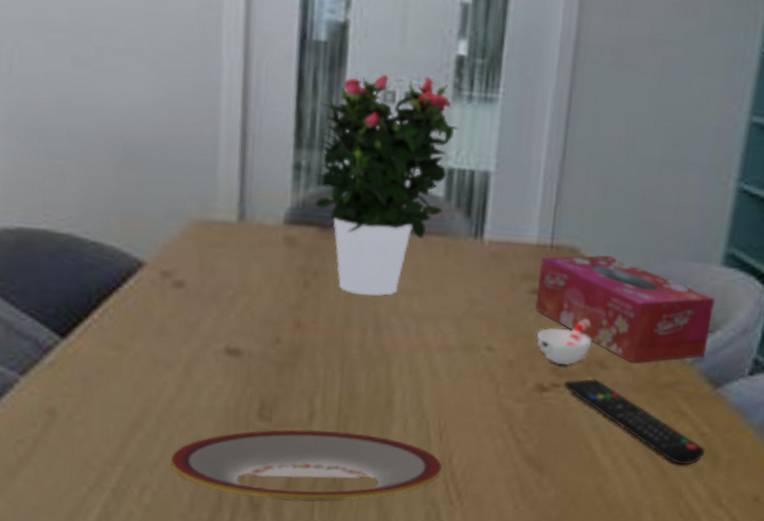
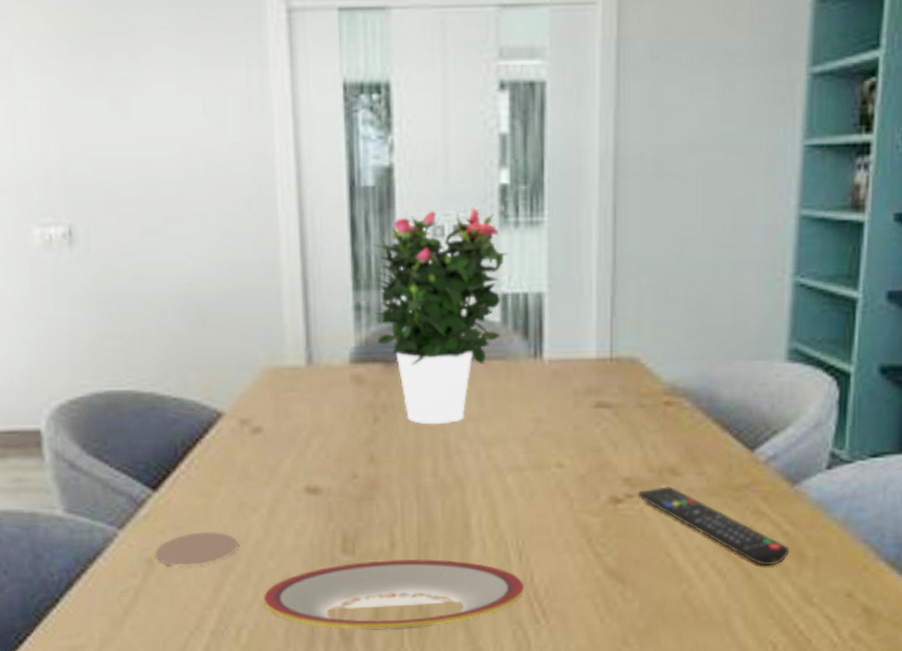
coaster: none [58,384,150,421] -> present [155,531,239,568]
tissue box: present [535,255,715,364] -> none [601,362,783,467]
cup: present [537,319,592,366] -> none [606,428,662,476]

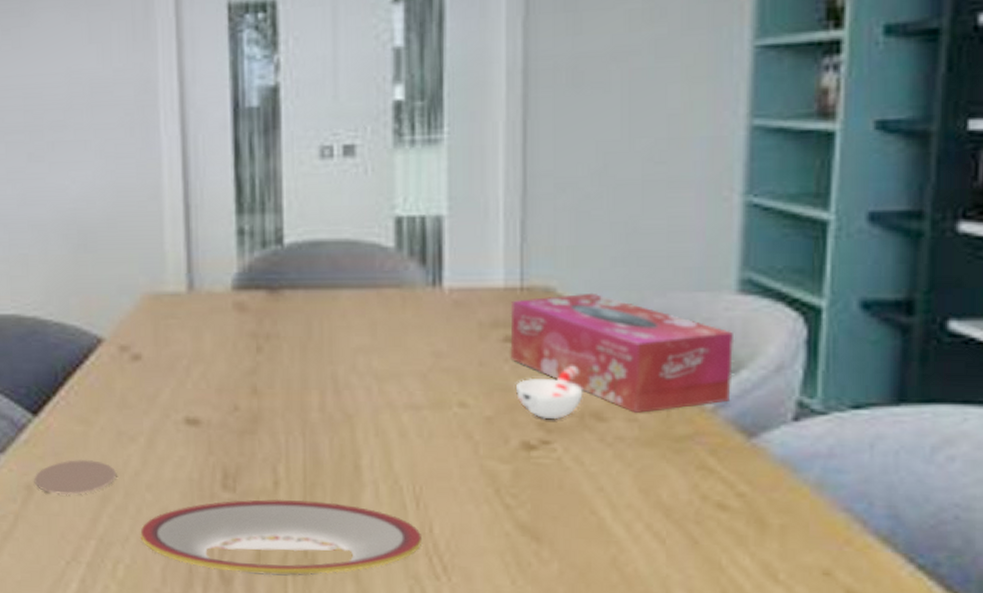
potted flower: present [373,208,509,425] -> none [258,127,404,357]
tissue box: none [601,362,783,467] -> present [510,292,735,413]
cup: none [606,428,662,476] -> present [516,367,583,420]
remote control: present [637,486,790,566] -> none [554,433,747,533]

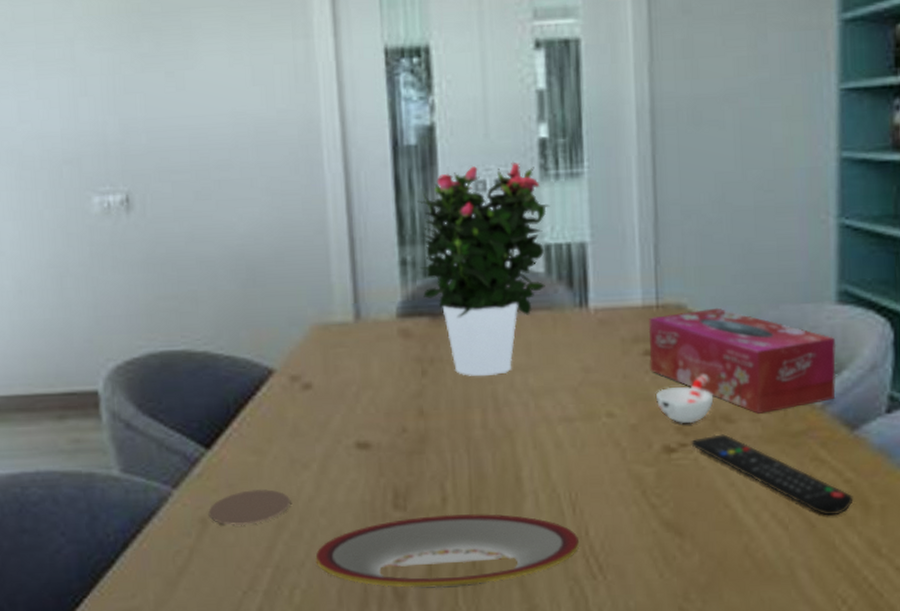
potted flower: none [258,127,404,357] -> present [417,162,550,377]
remote control: none [554,433,747,533] -> present [691,434,853,516]

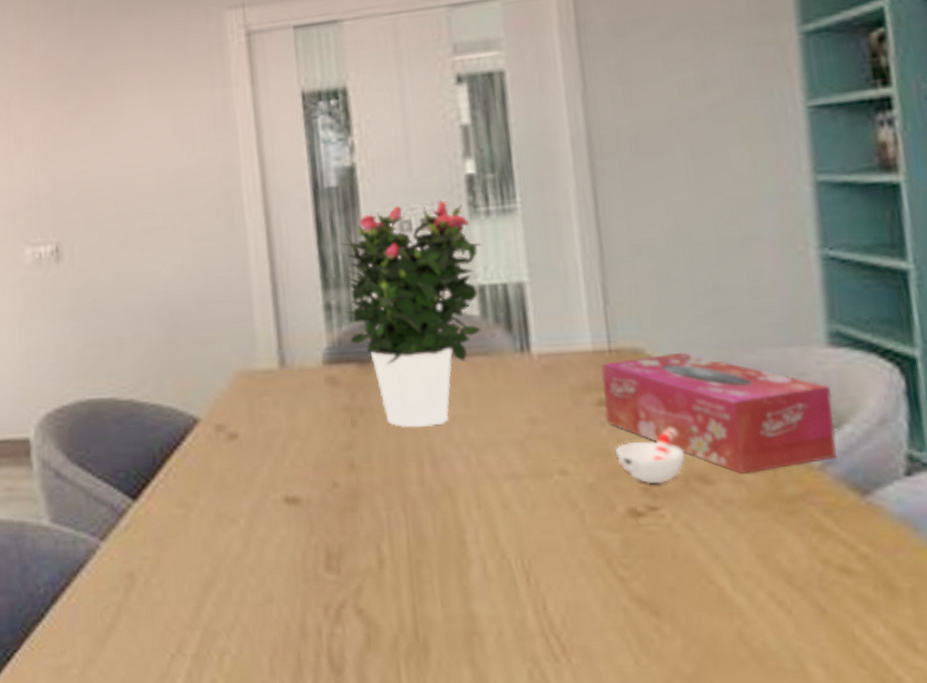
coaster: present [208,488,291,526] -> none [135,543,219,583]
plate: present [315,513,580,589] -> none [245,579,537,663]
remote control: present [691,434,853,516] -> none [661,497,873,599]

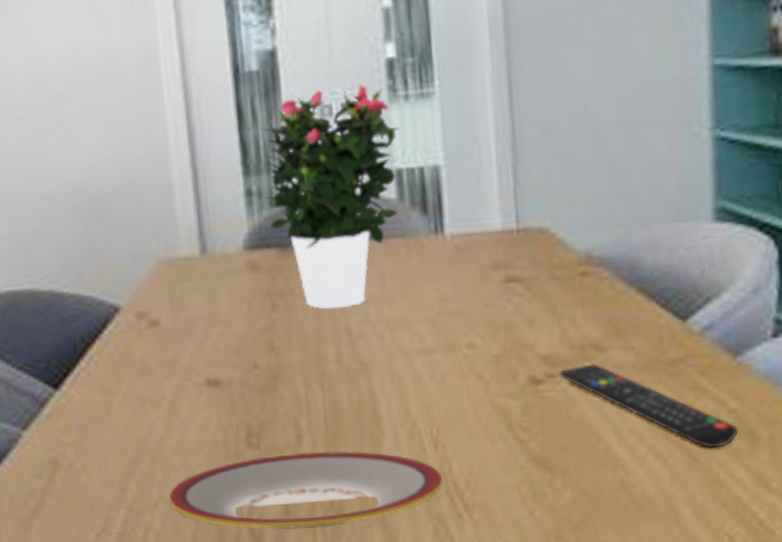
plate: none [245,579,537,663] -> present [168,451,443,530]
tissue box: present [601,352,836,474] -> none [509,230,715,341]
cup: present [616,428,686,485] -> none [520,301,583,354]
remote control: none [661,497,873,599] -> present [559,363,739,448]

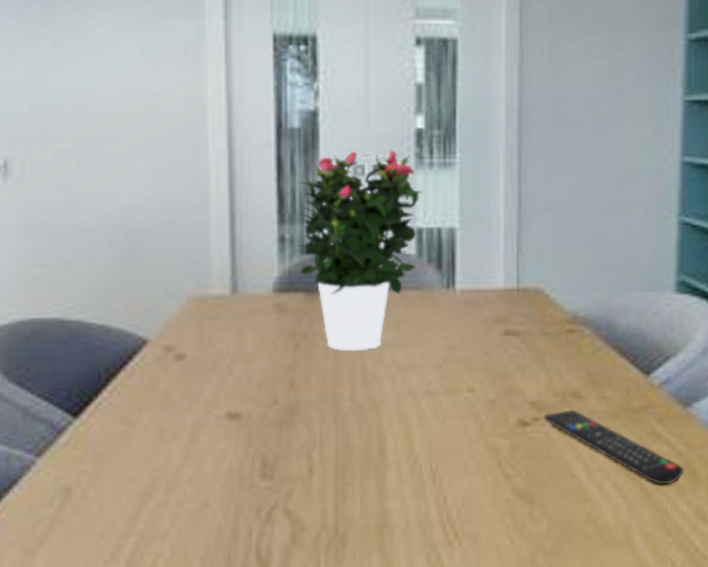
plate: present [168,451,443,530] -> none [180,483,438,557]

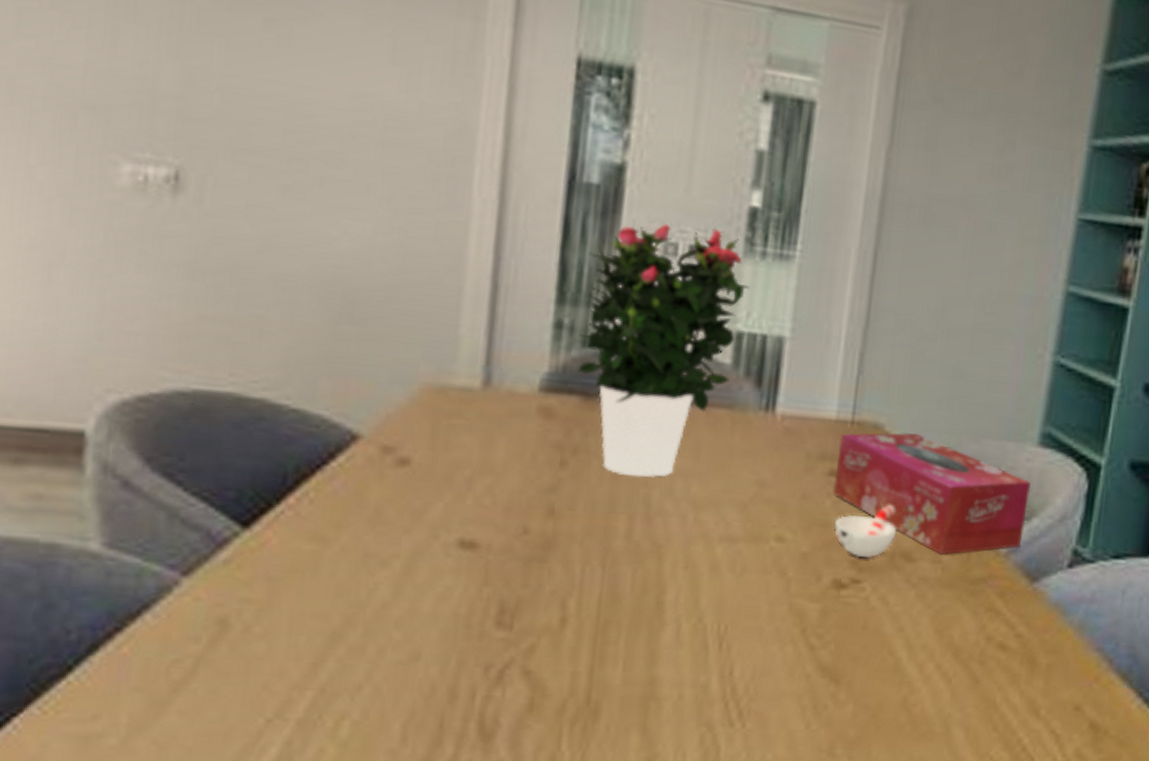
tissue box: none [509,293,674,391] -> present [833,432,1031,555]
cup: none [514,354,565,400] -> present [834,505,897,558]
remote control: present [543,409,684,485] -> none [864,573,1022,672]

